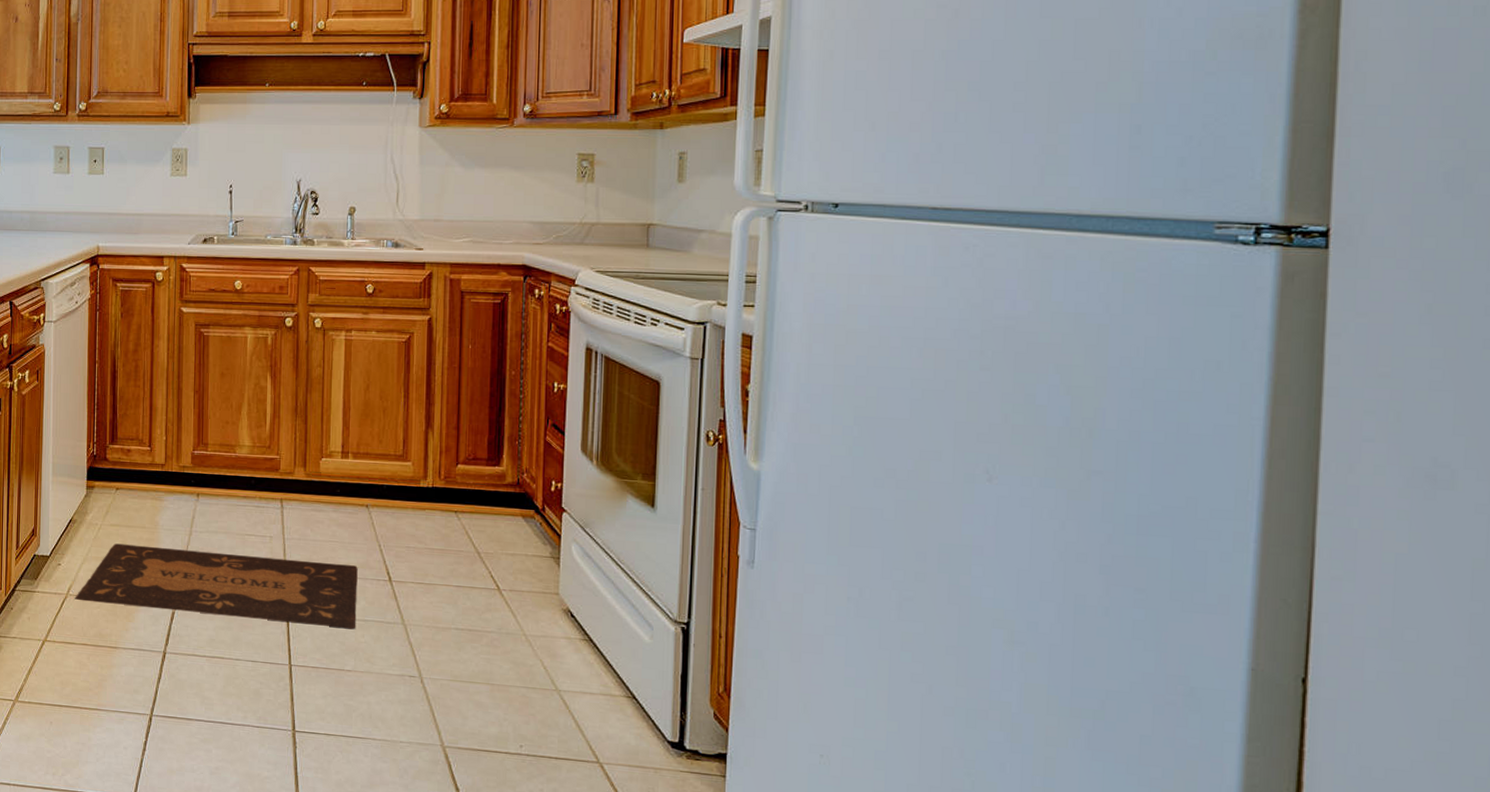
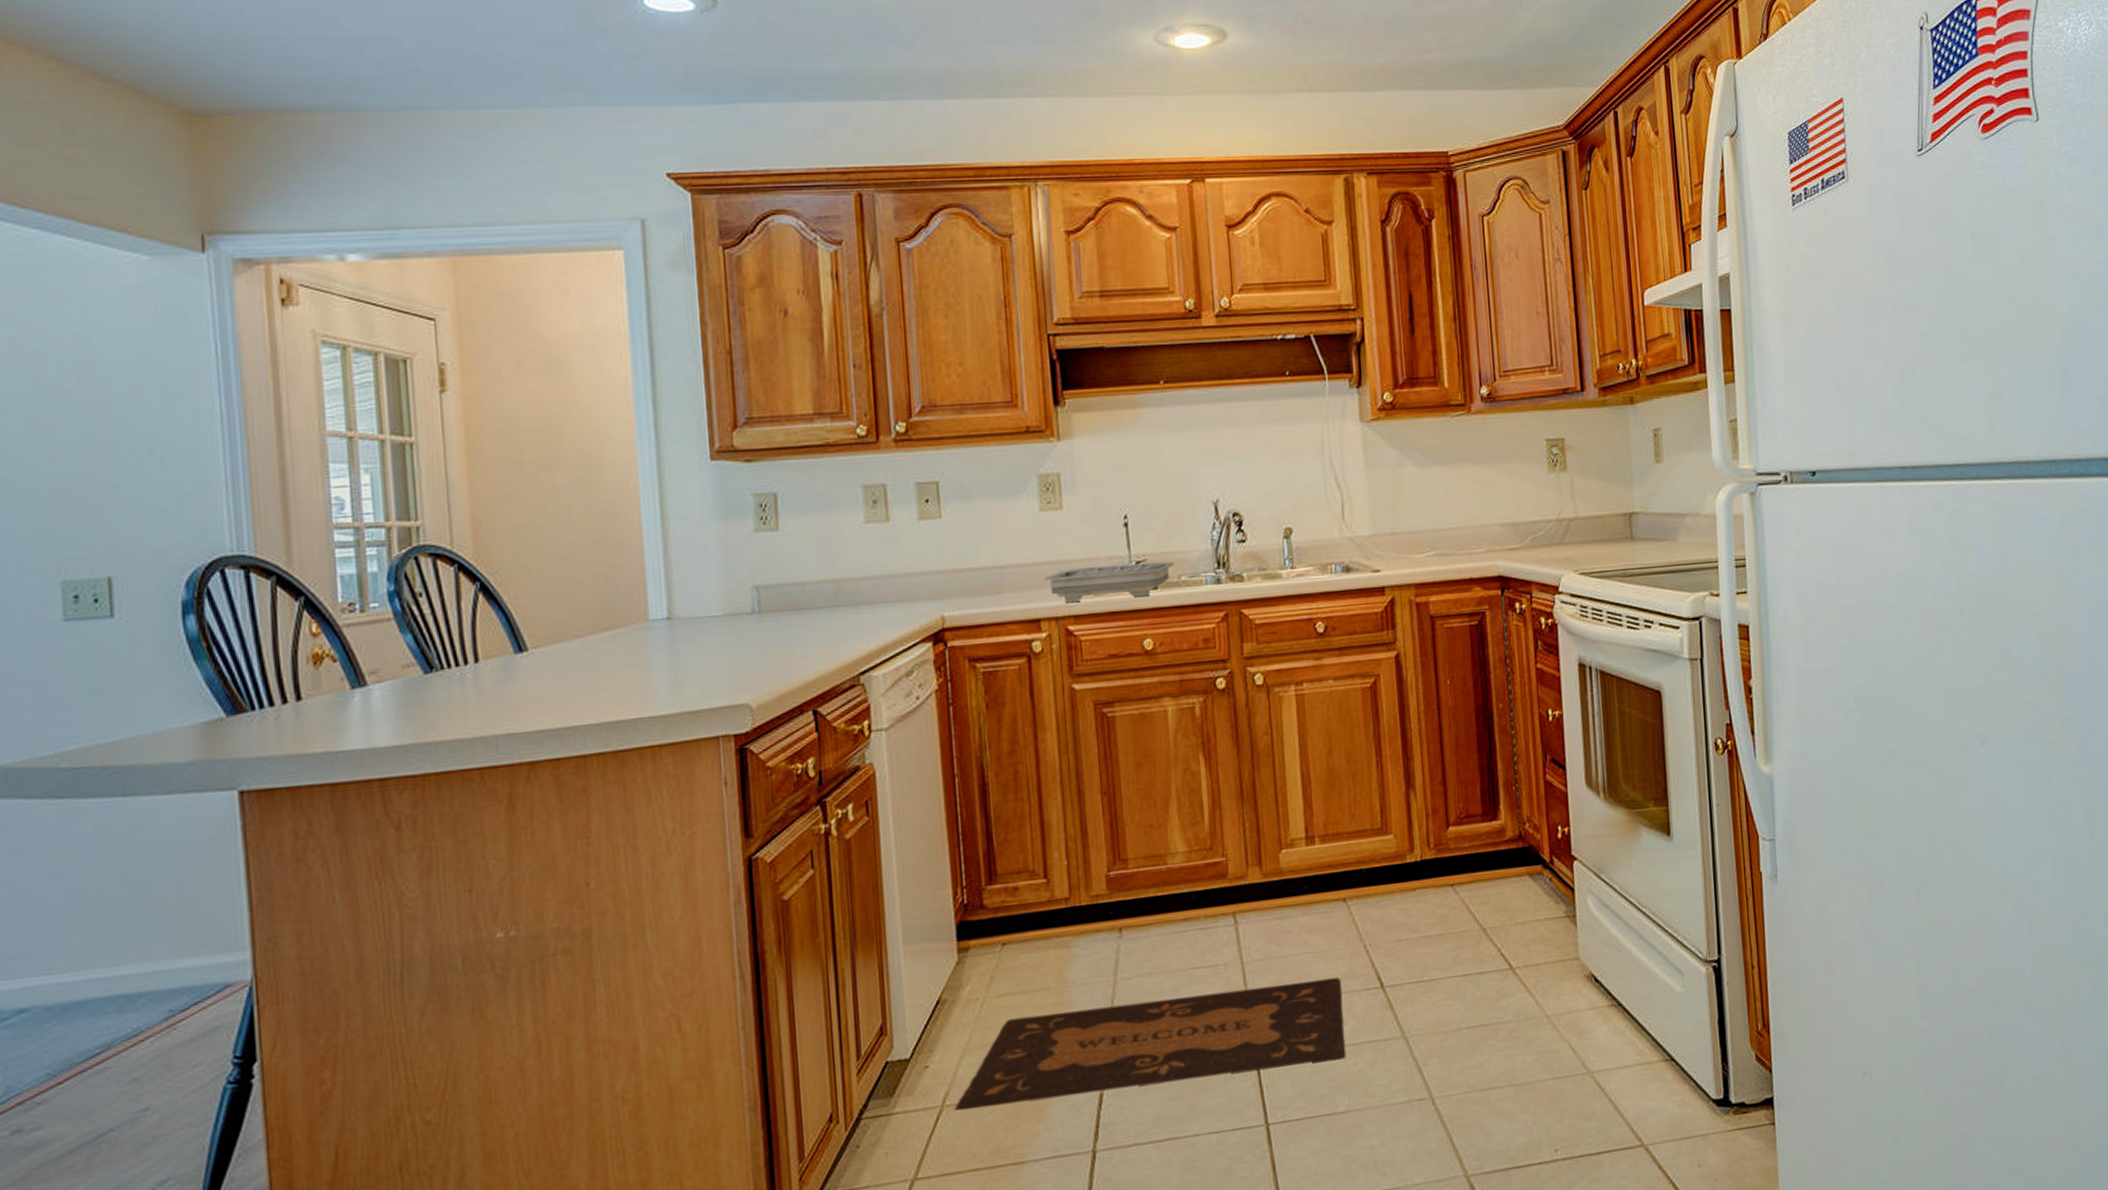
dish rack: none [168,221,263,249] -> present [1043,561,1174,604]

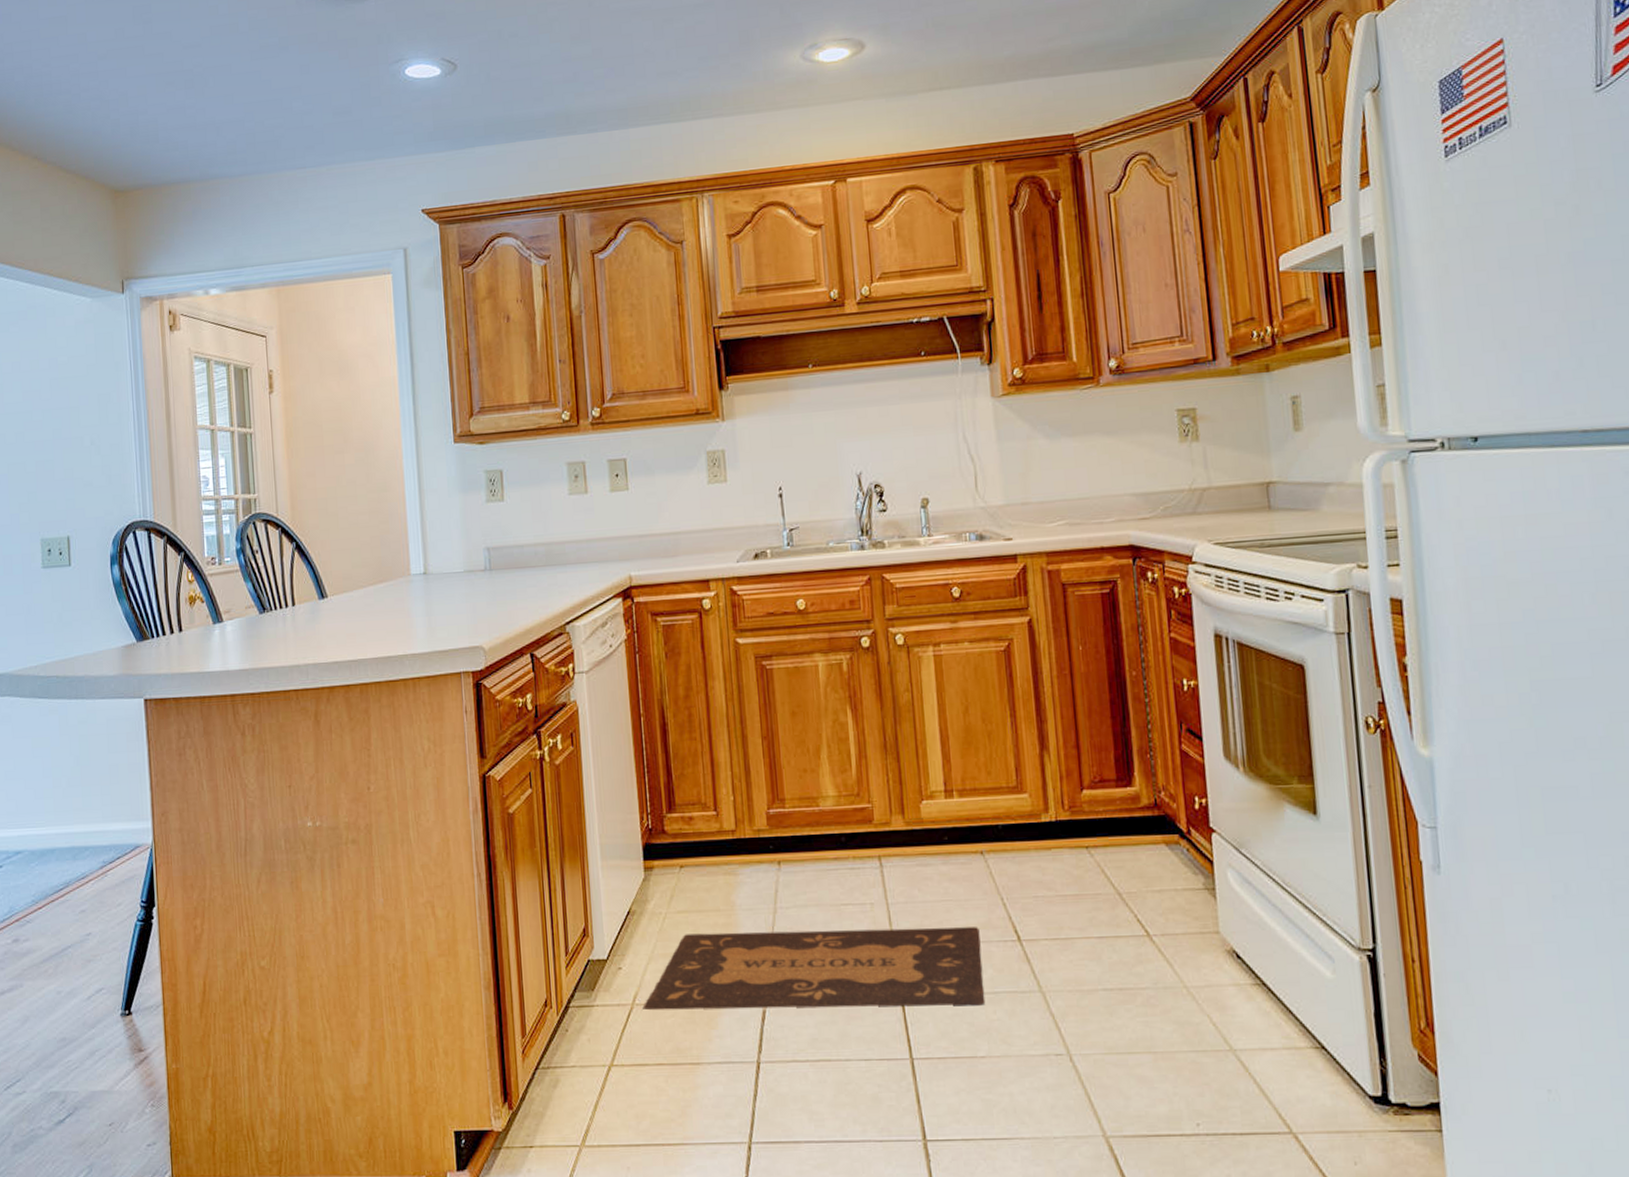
dish rack: present [1043,561,1174,604] -> none [711,529,823,566]

